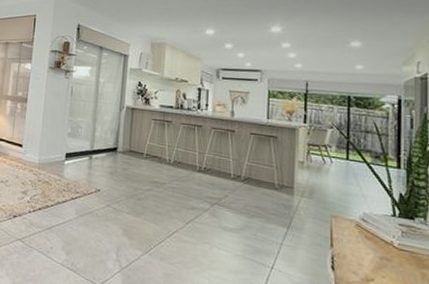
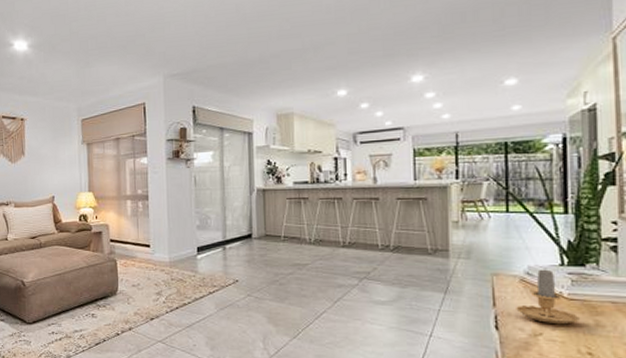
candle: none [351,216,408,274] -> present [516,268,580,325]

